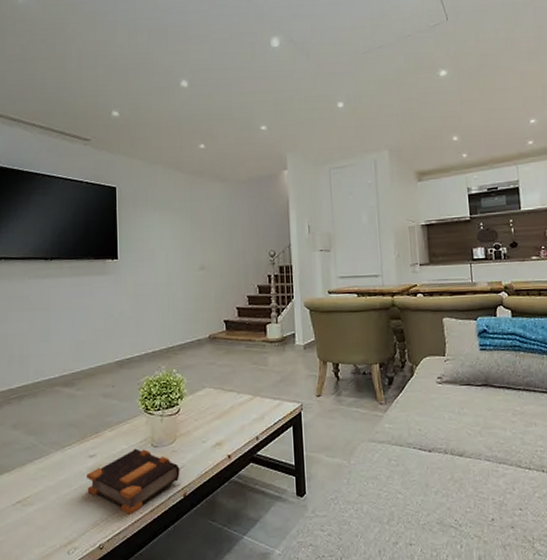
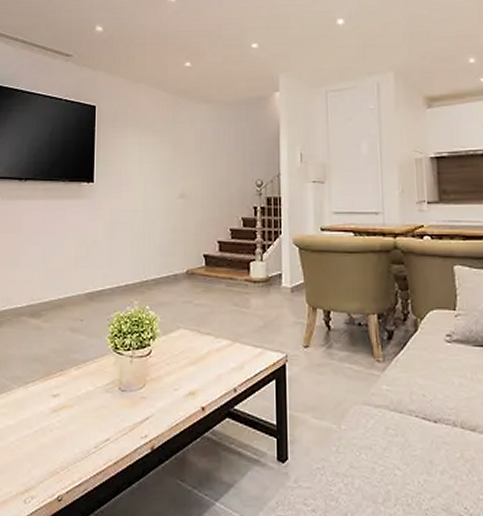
bible: present [87,448,180,514] -> none [48,391,148,465]

